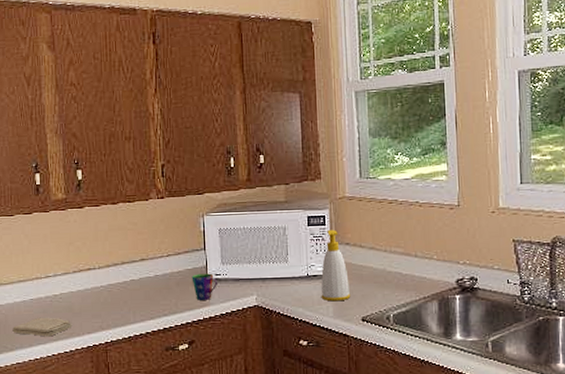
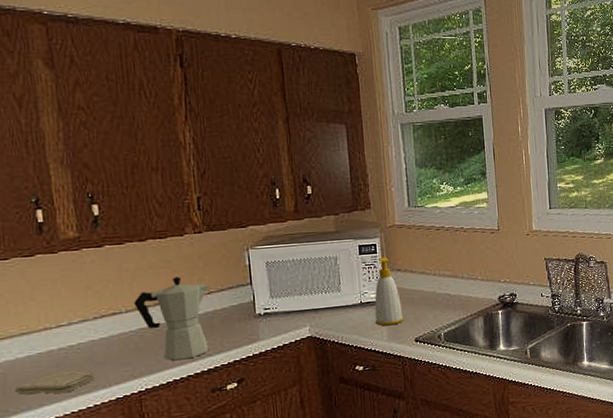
moka pot: none [105,239,169,317] -> present [134,277,211,361]
cup: present [191,273,218,300] -> none [237,308,268,337]

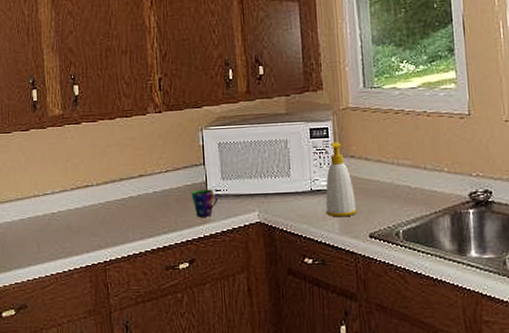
washcloth: present [15,370,96,395] -> none [11,235,71,256]
moka pot: present [134,277,211,361] -> none [103,154,168,235]
cup: none [237,308,268,337] -> present [191,189,218,217]

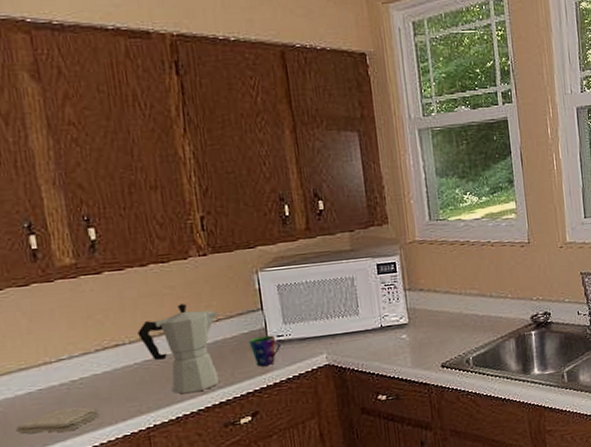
washcloth: none [11,235,71,256] -> present [16,407,101,434]
moka pot: none [103,154,168,235] -> present [137,304,220,394]
soap bottle: present [325,141,357,218] -> none [396,276,429,352]

